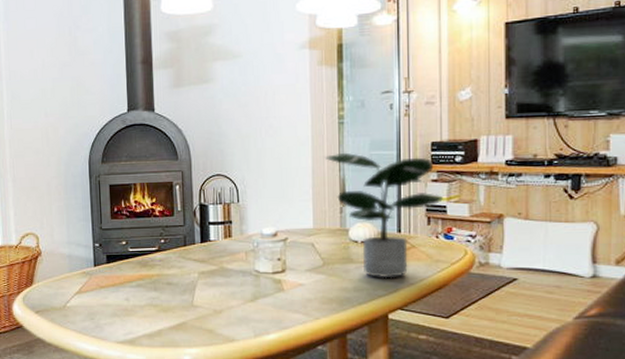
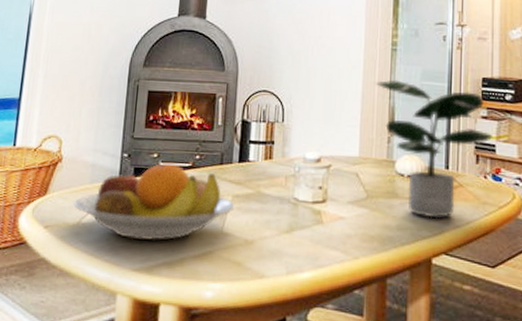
fruit bowl: none [57,248,202,316] -> present [73,162,235,240]

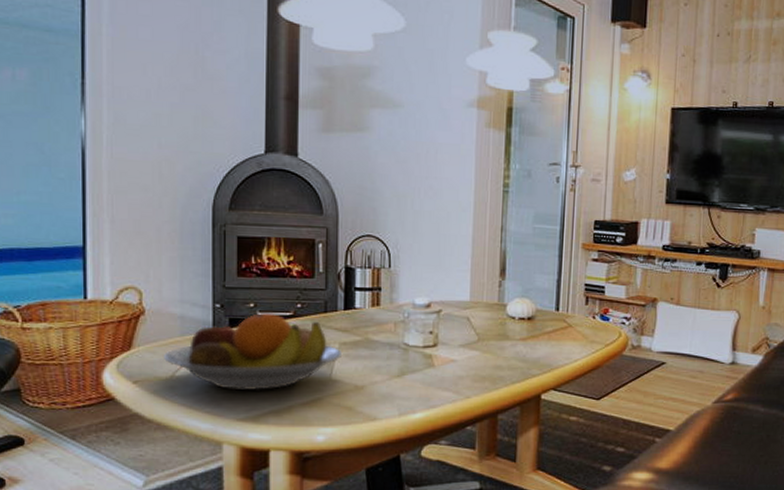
potted plant: present [375,79,492,219] -> none [486,222,602,358]

